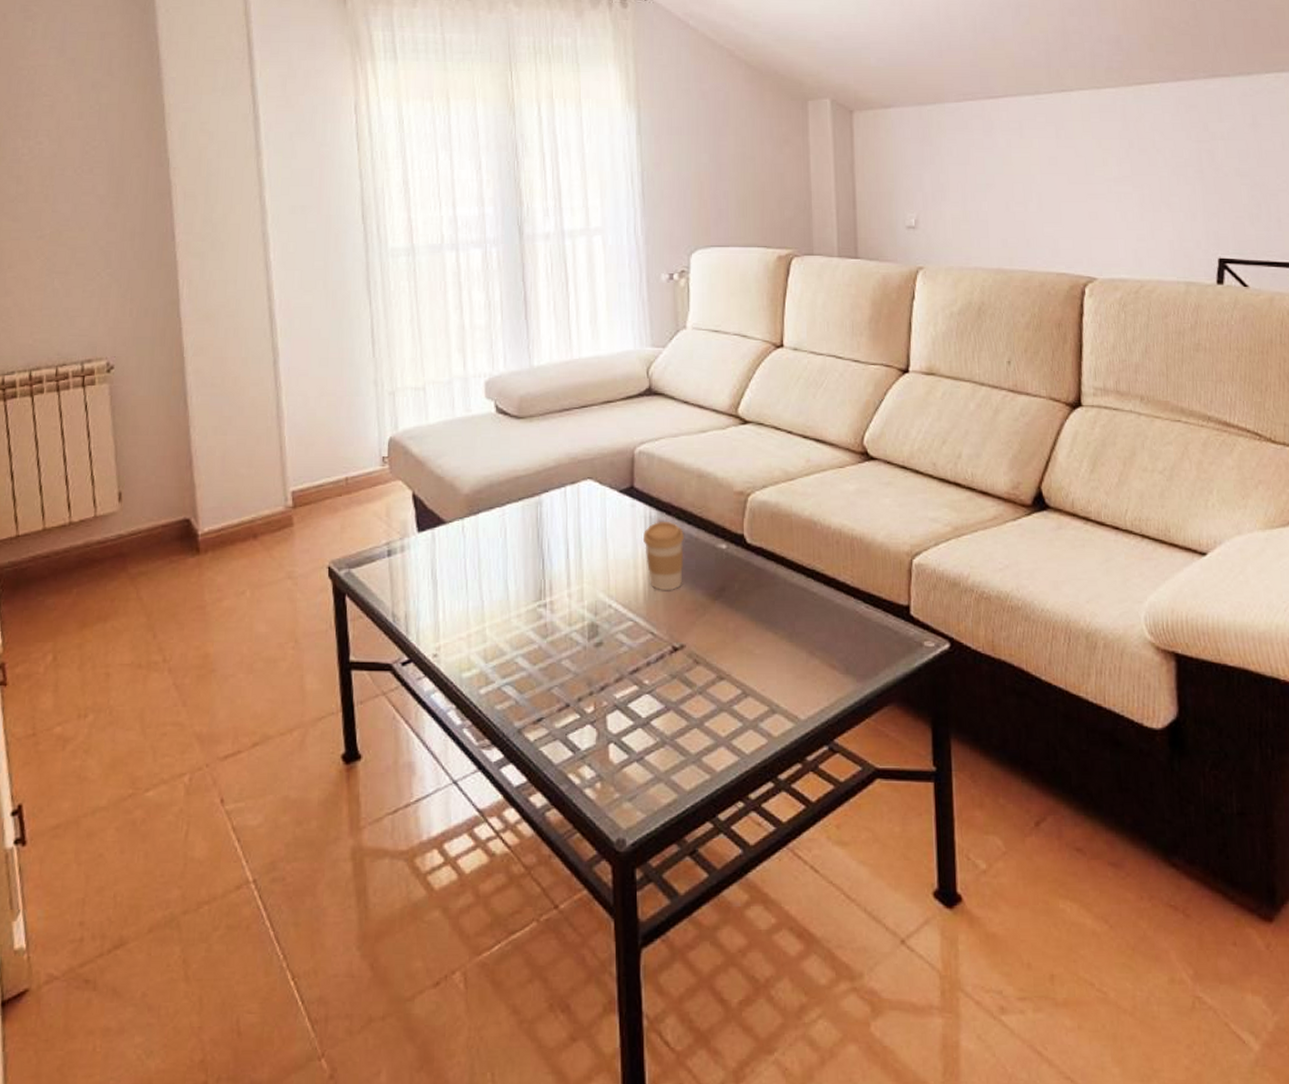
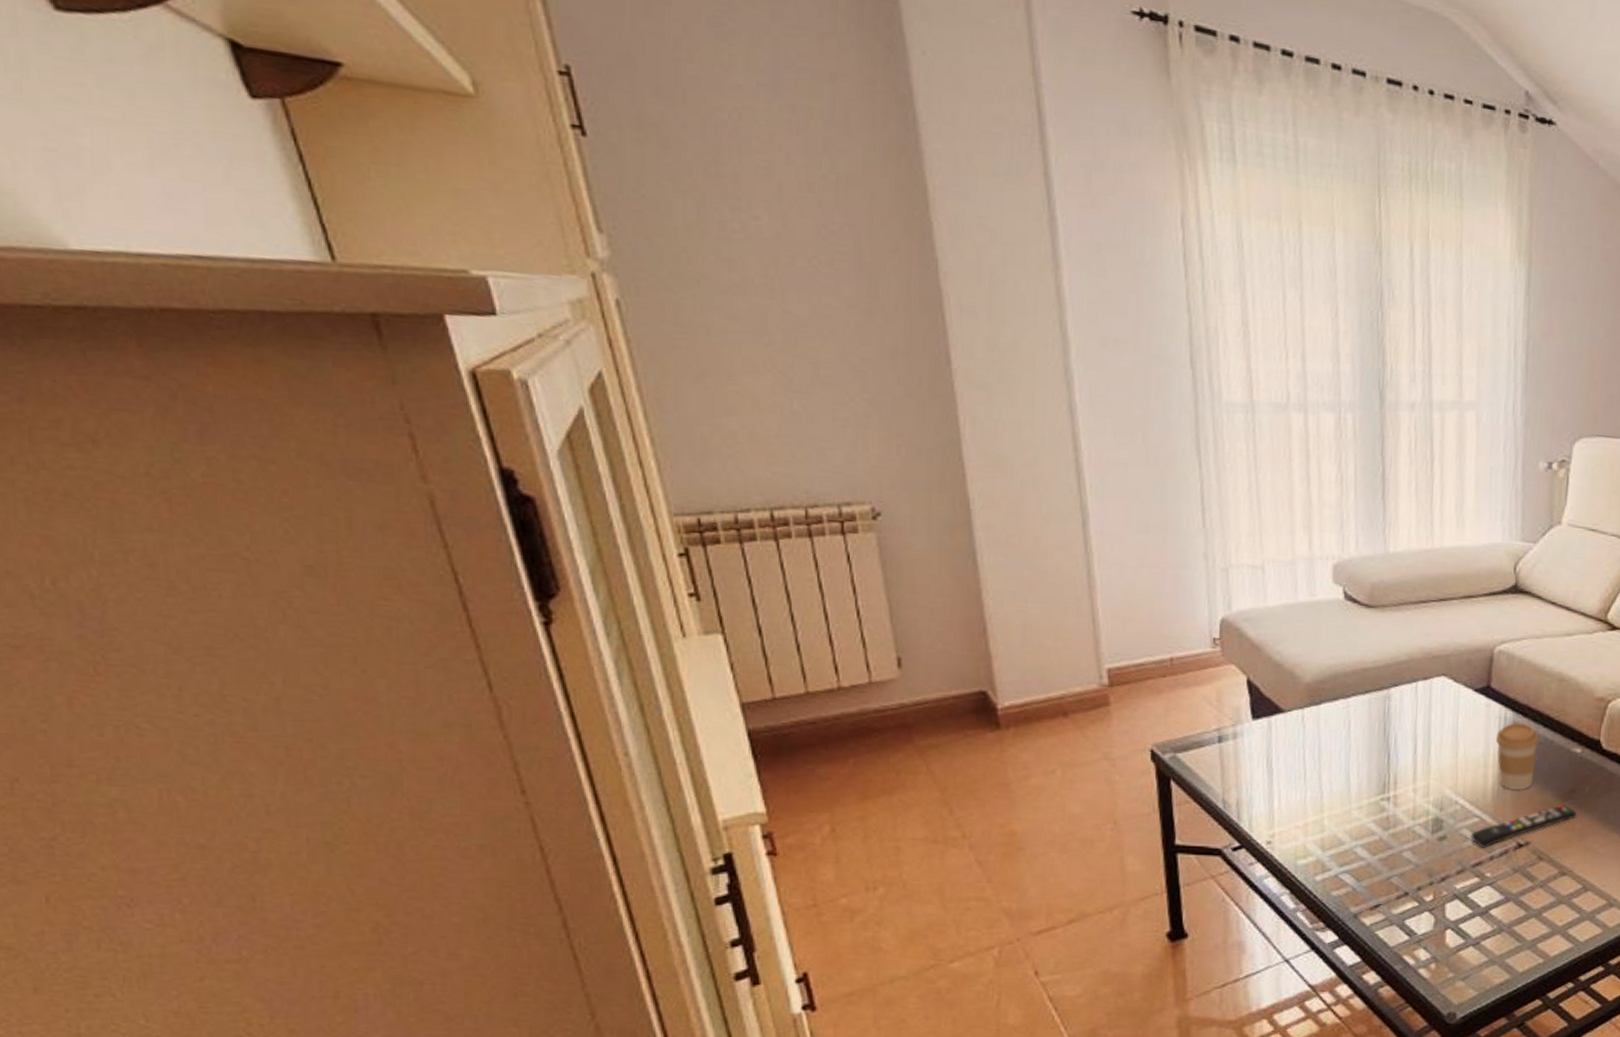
remote control: none [626,603,729,653] -> present [1471,804,1578,848]

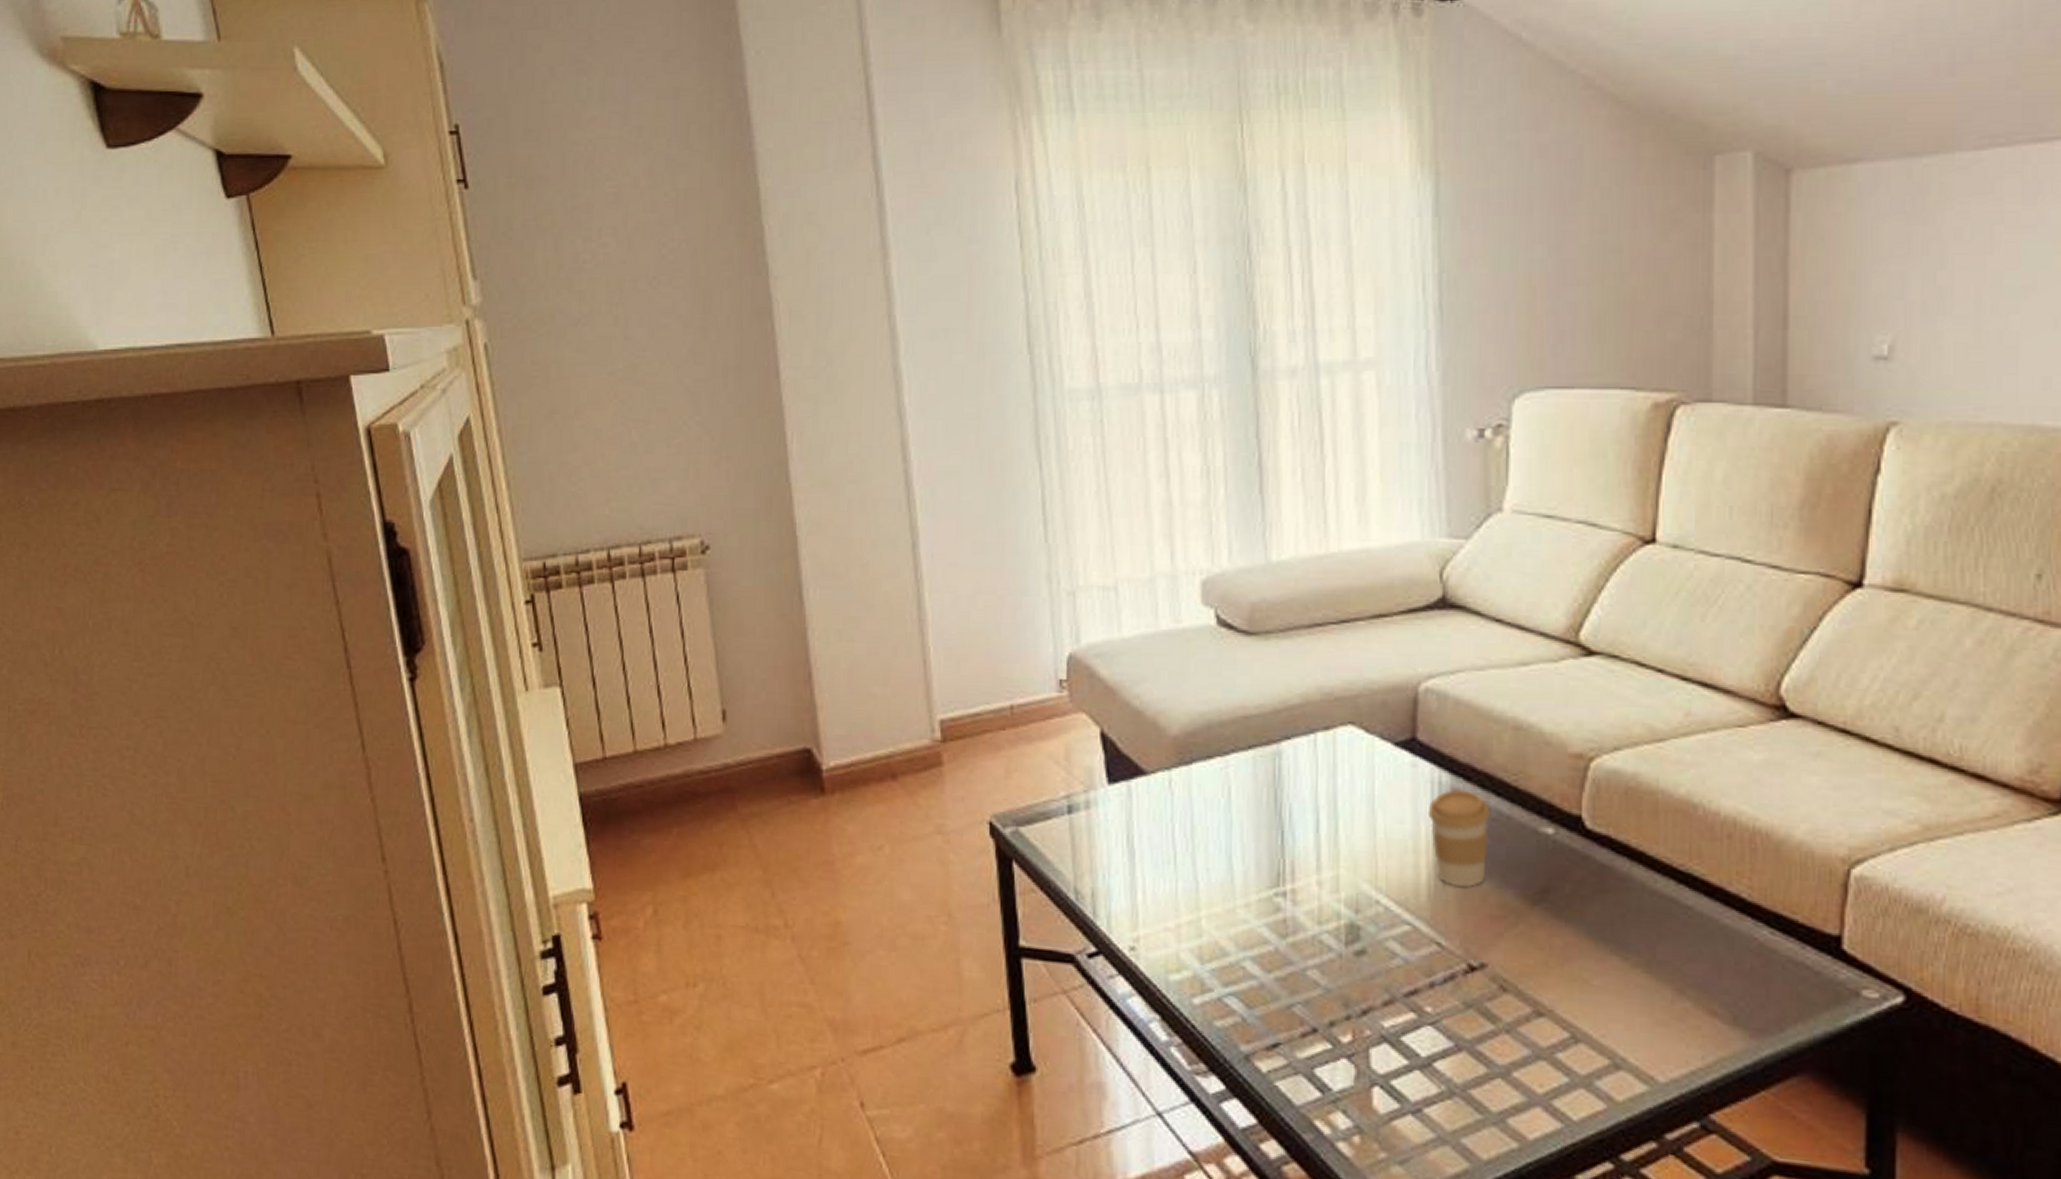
remote control: present [1471,804,1578,848] -> none [1400,910,1555,970]

